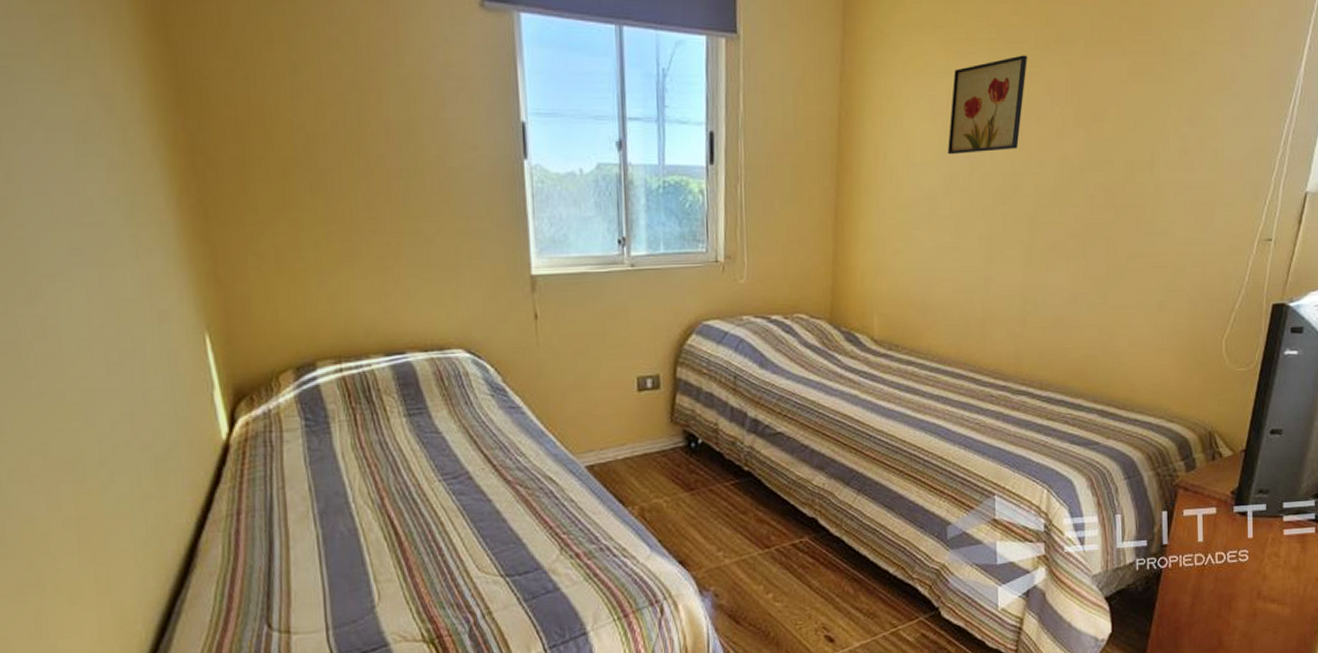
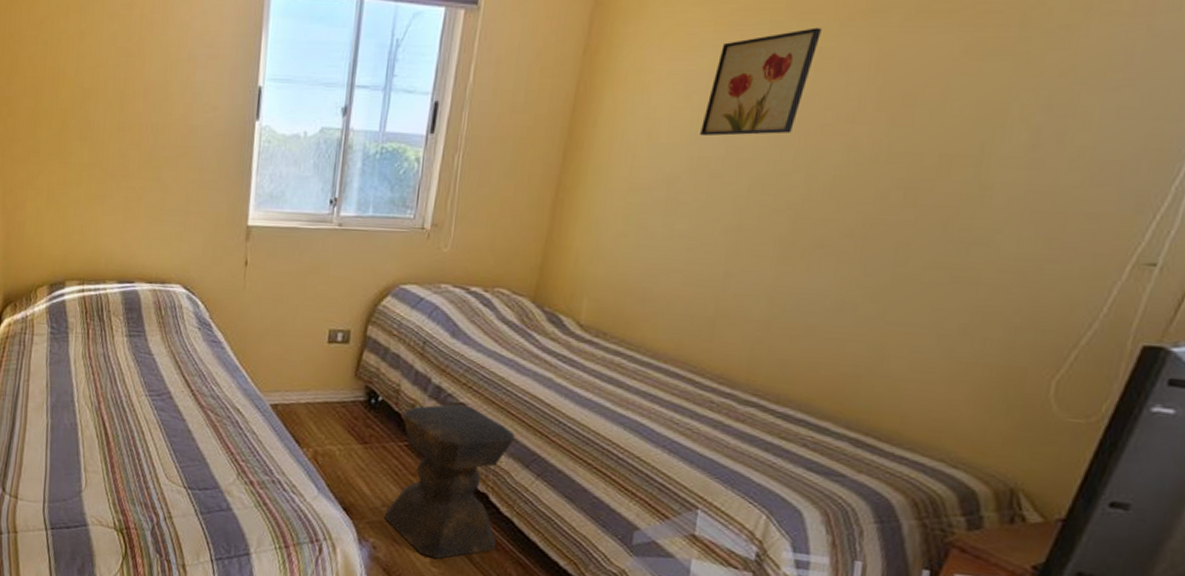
stool: none [721,435,833,593] -> present [384,404,515,559]

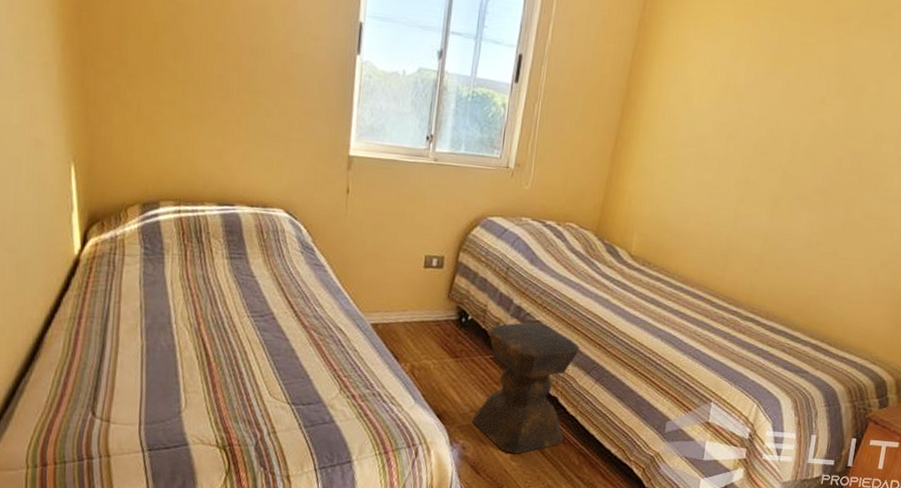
wall art: present [700,27,822,137] -> none [722,26,806,109]

